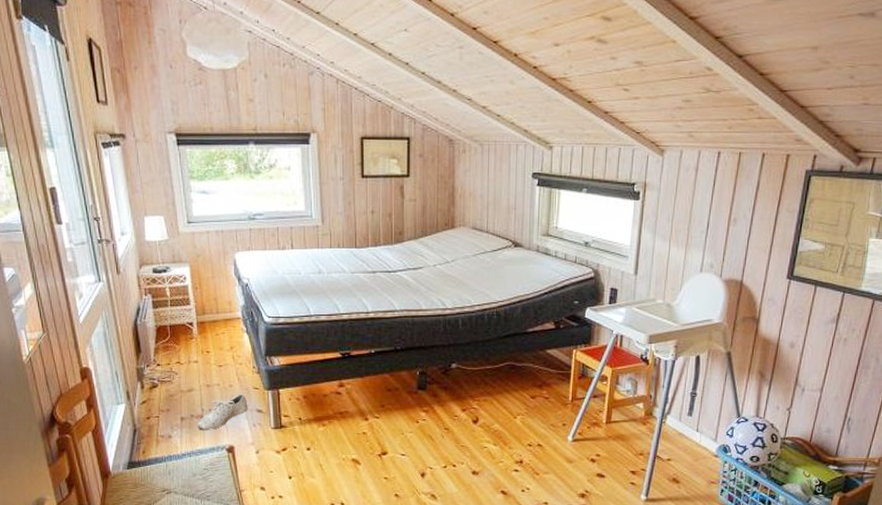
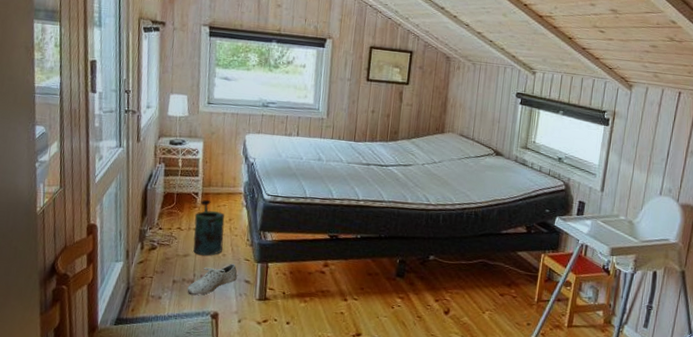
watering can: none [192,328,228,388] -> present [193,199,225,256]

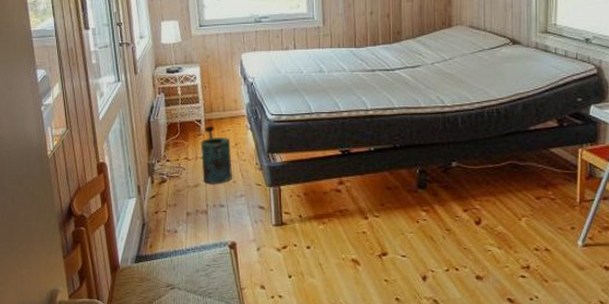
shoe: present [187,264,237,296] -> none [202,190,250,227]

